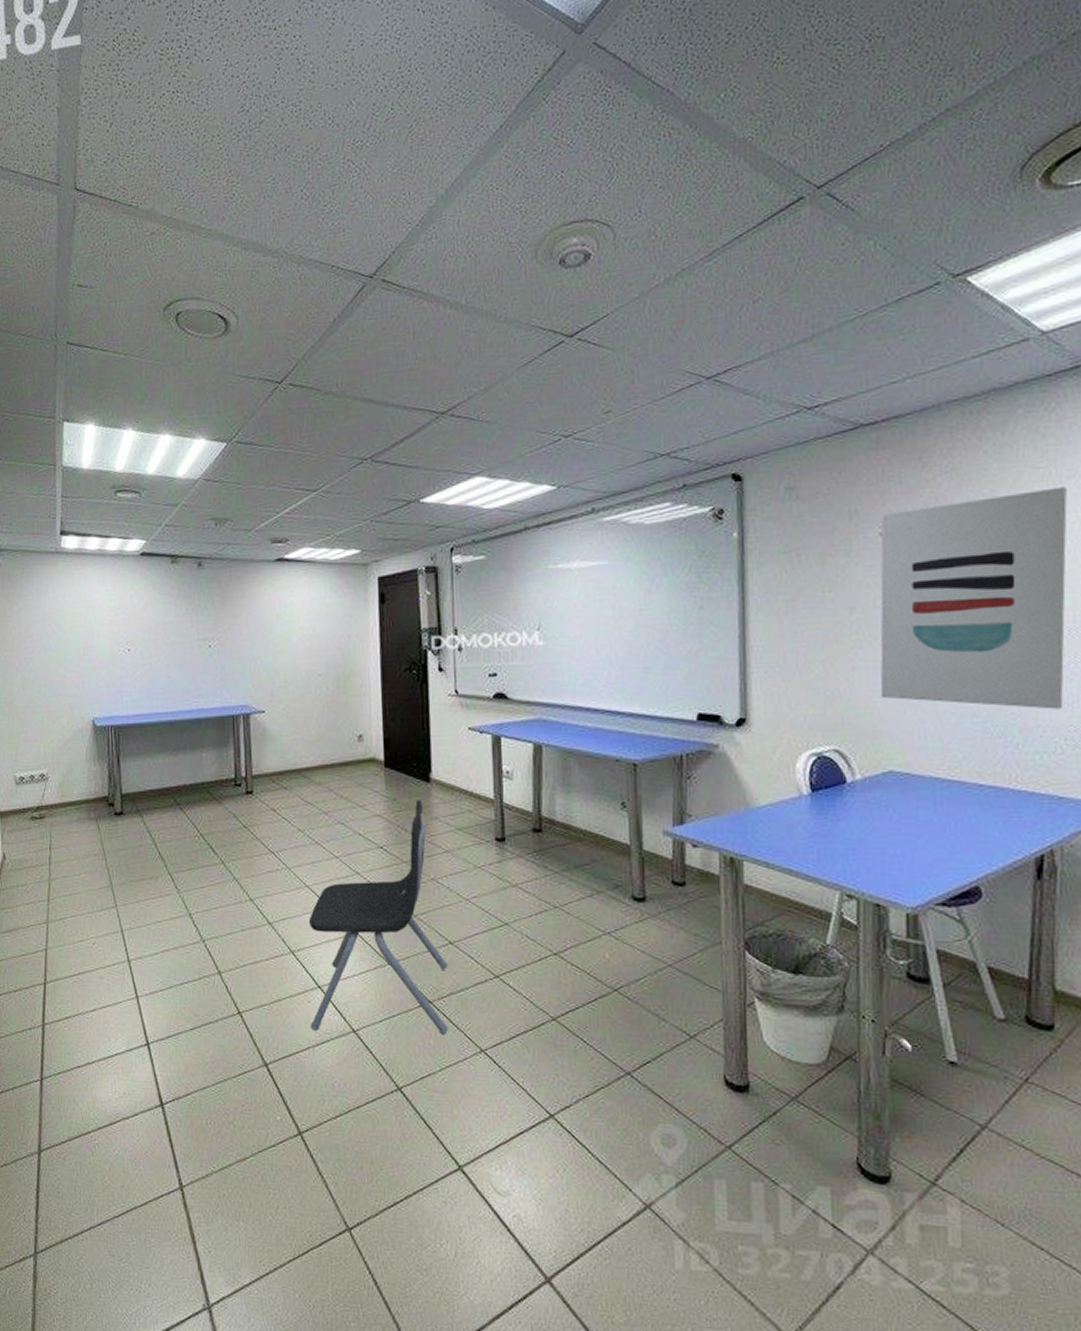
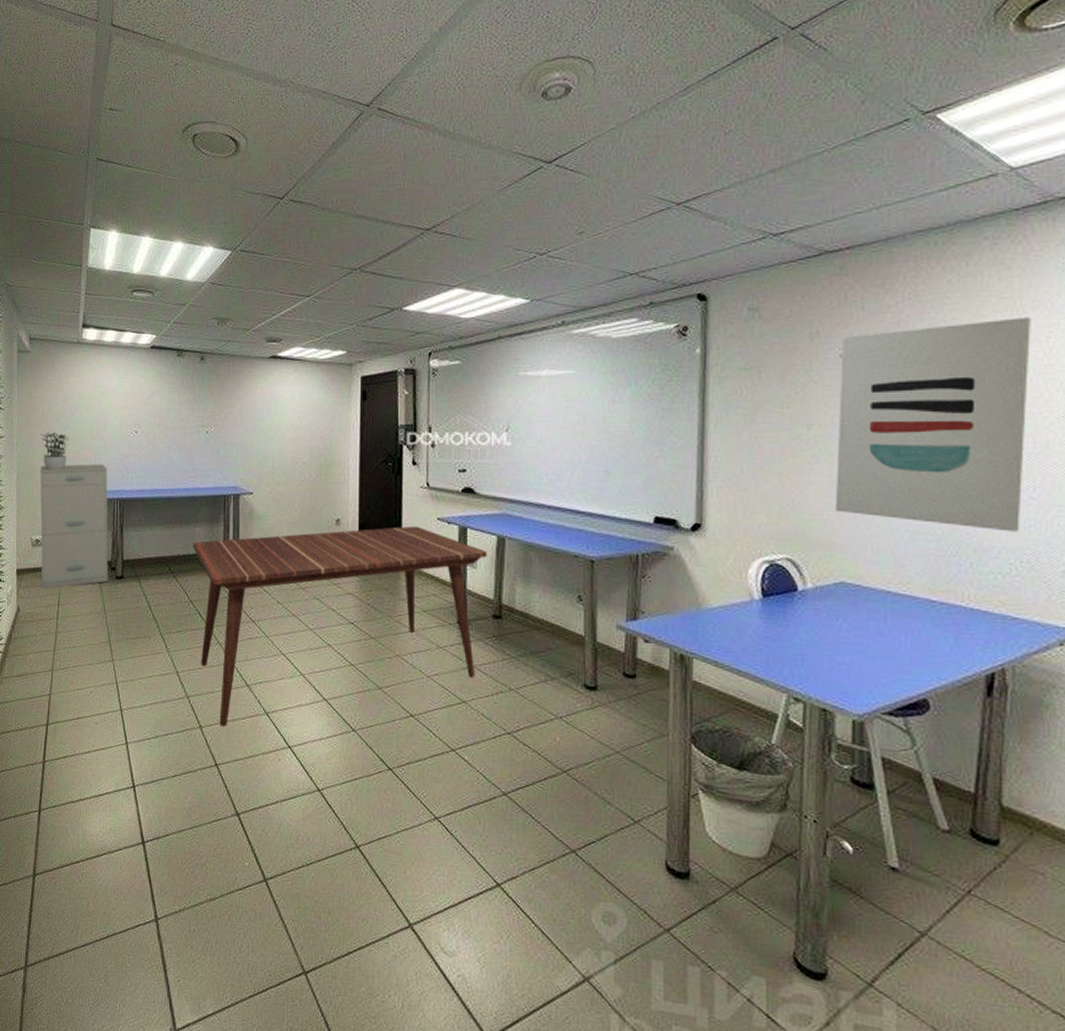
potted plant: none [18,654,53,698] -> present [40,432,70,471]
filing cabinet: none [20,687,106,832] -> present [40,464,108,589]
dining table: none [200,737,523,971] -> present [193,525,487,727]
dining chair: present [308,799,448,1034] -> none [279,581,408,800]

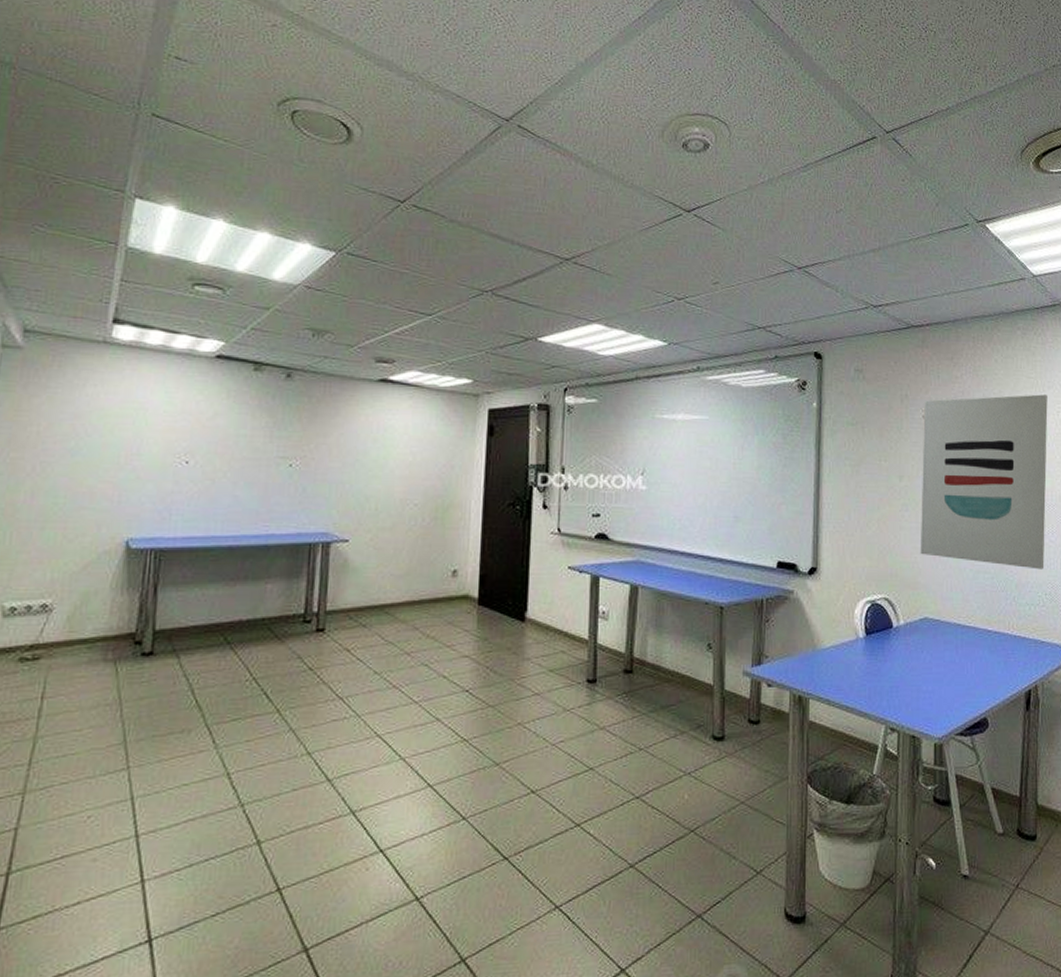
potted plant: present [40,432,70,471] -> none [30,458,81,511]
filing cabinet: present [40,464,108,589] -> none [14,502,139,677]
dining table: present [193,525,487,727] -> none [261,576,619,838]

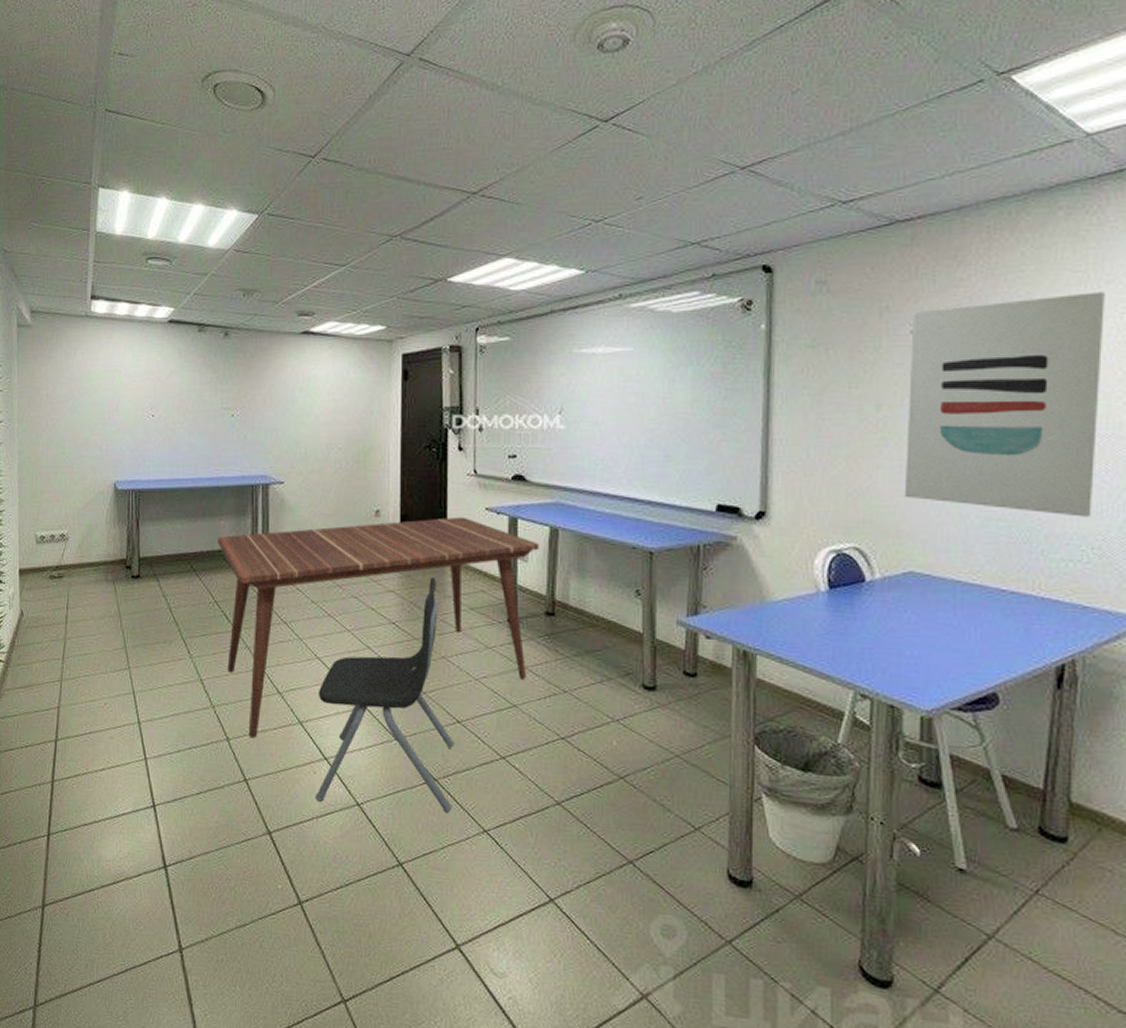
dining table: none [261,576,619,838] -> present [218,516,539,739]
dining chair: none [365,639,528,903] -> present [315,577,455,812]

